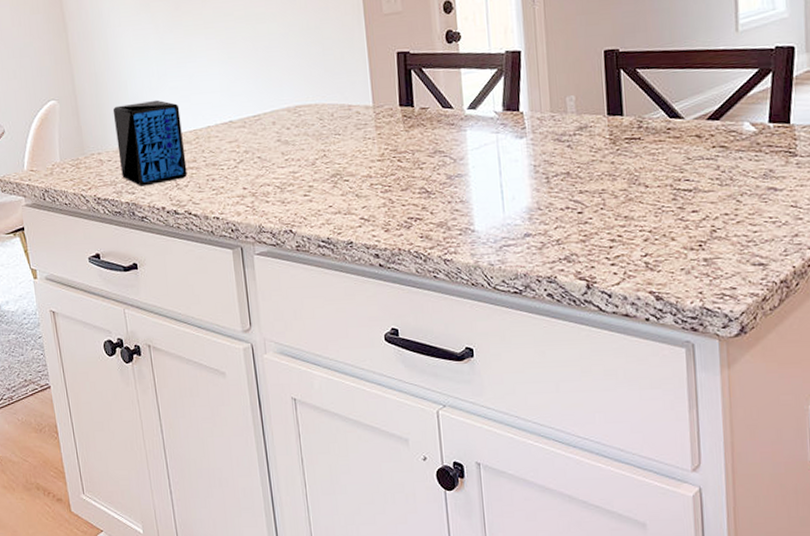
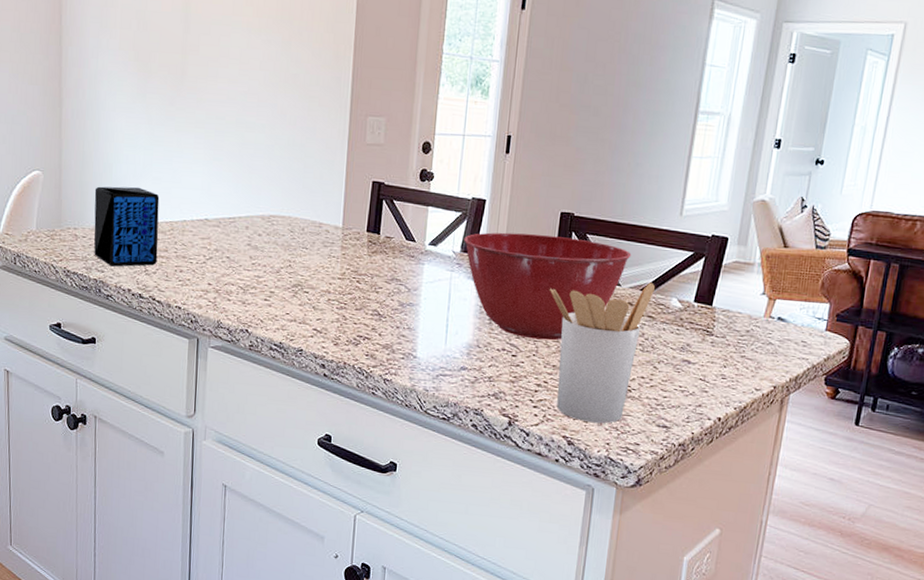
mixing bowl: none [504,75,690,192] -> present [464,232,632,341]
utensil holder: none [607,109,722,273] -> present [550,282,655,423]

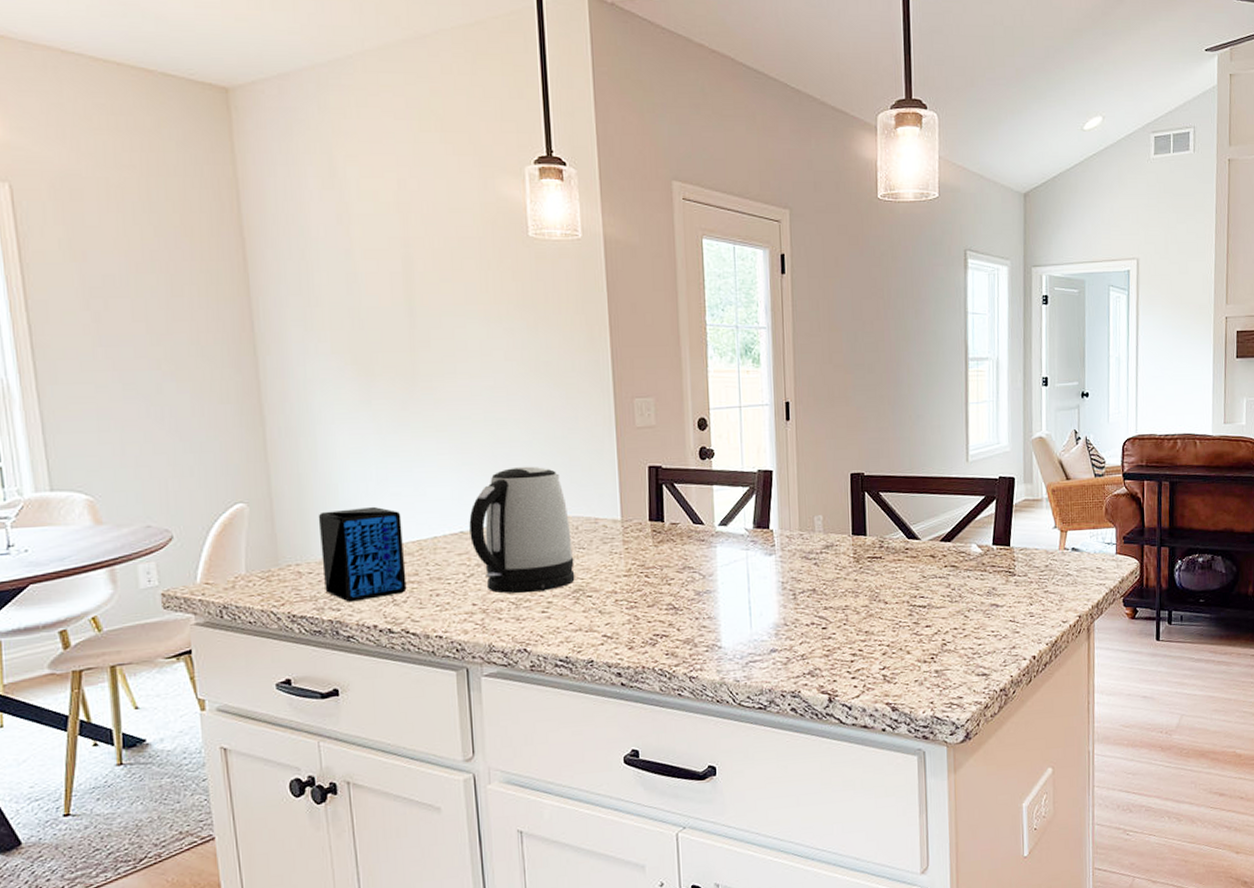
kettle: none [213,167,298,283] -> present [469,466,575,594]
mixing bowl: present [464,232,632,341] -> none [755,498,926,608]
utensil holder: present [550,282,655,423] -> none [851,532,953,684]

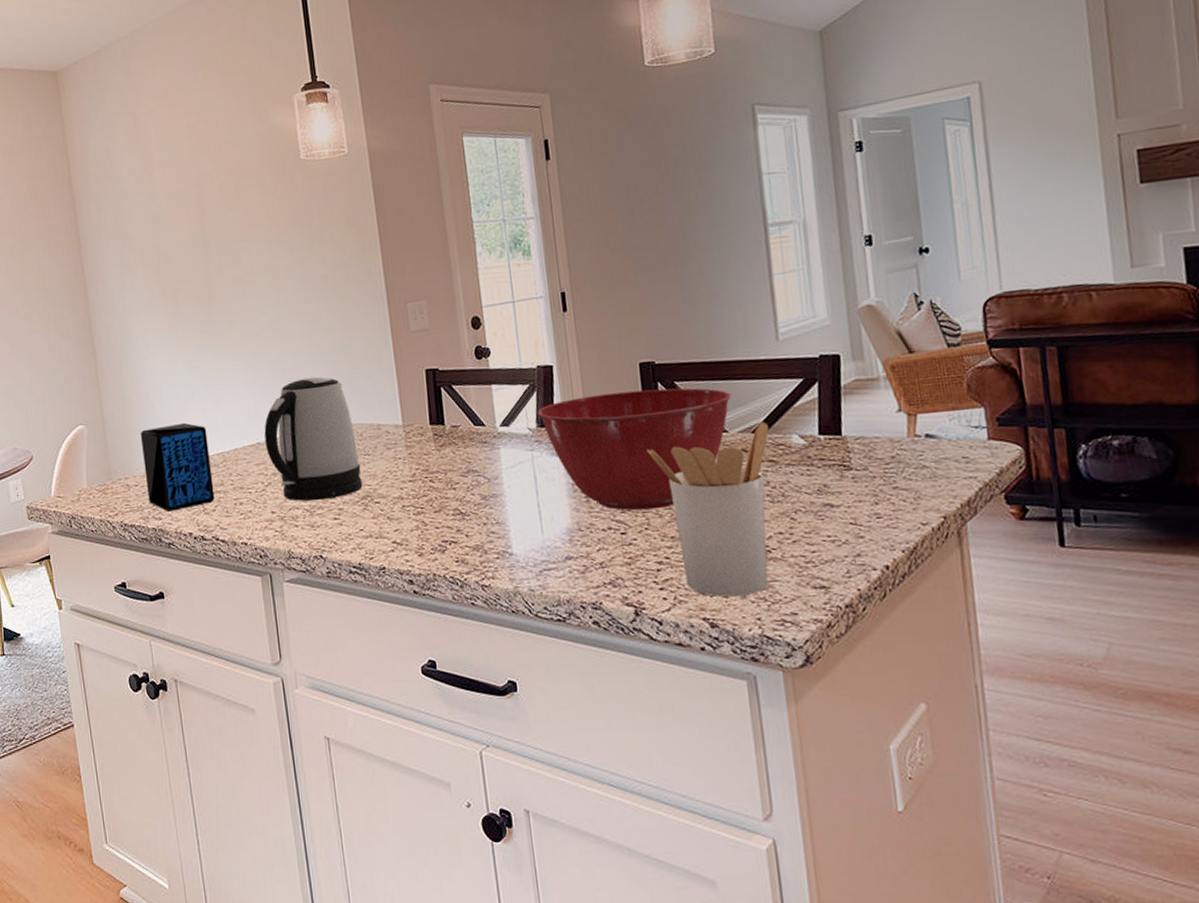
mixing bowl: none [755,498,926,608] -> present [537,388,732,511]
utensil holder: none [851,532,953,684] -> present [647,421,769,597]

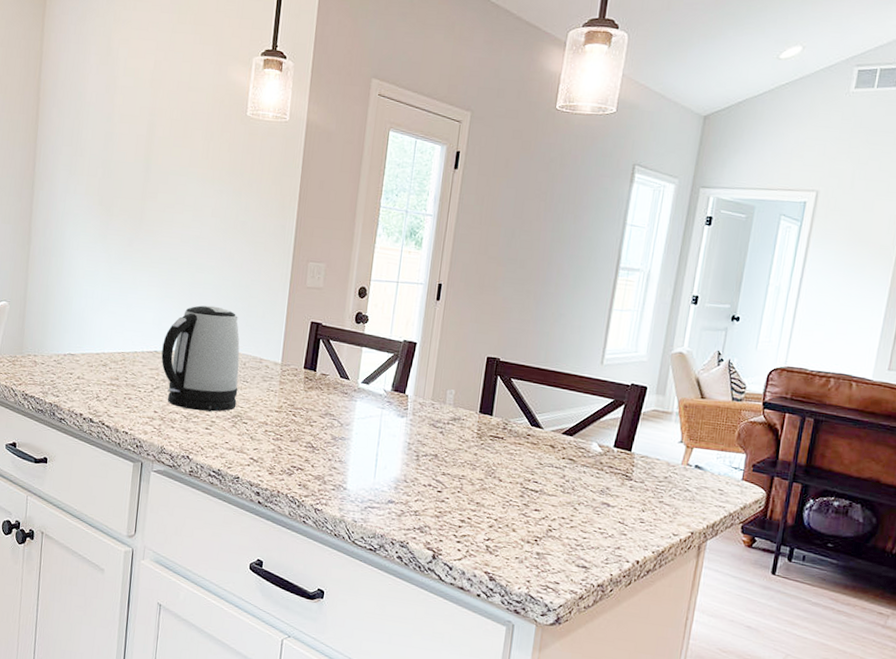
speaker: present [140,422,215,512] -> none [51,317,114,393]
mixing bowl: present [537,388,732,511] -> none [394,373,554,479]
utensil holder: present [647,421,769,597] -> none [475,426,576,561]

